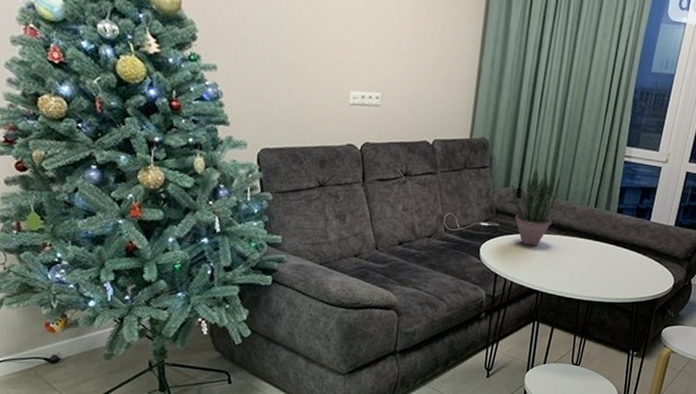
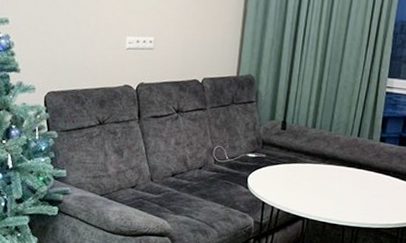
potted plant: present [511,167,561,246] -> none [276,101,324,175]

